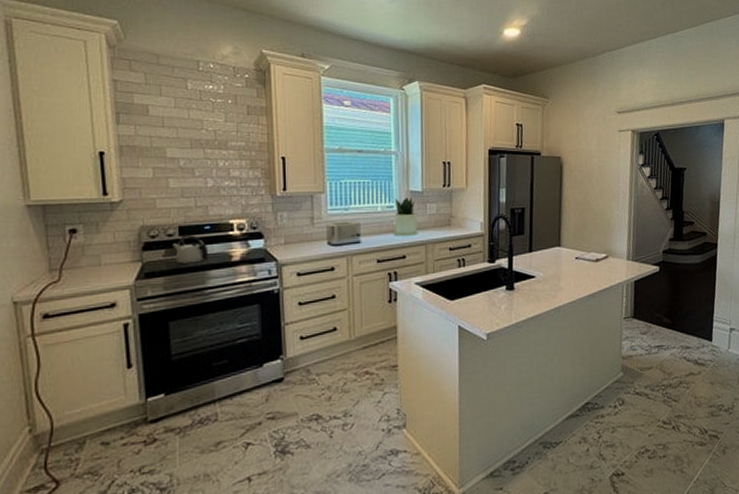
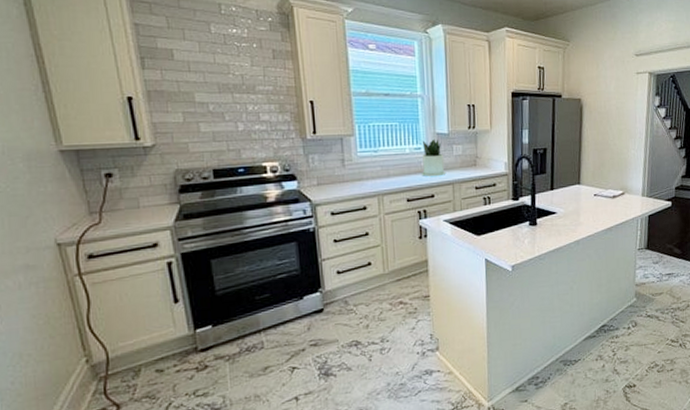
kettle: present [172,234,209,266] -> none [208,176,245,207]
toaster: present [325,221,362,247] -> none [356,162,391,188]

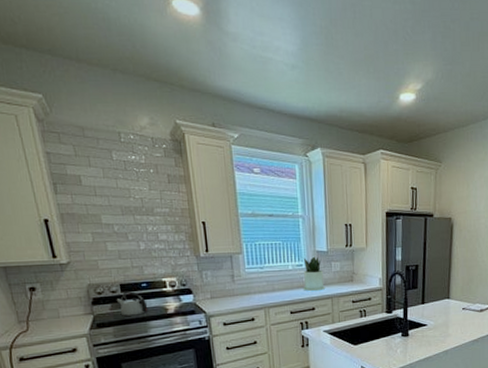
kettle: none [208,176,245,207] -> present [116,290,148,317]

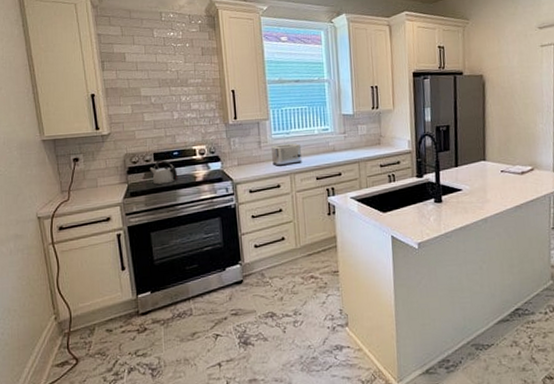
toaster: none [244,278,276,301] -> present [270,143,302,167]
planter: present [302,256,326,292] -> none [328,120,352,157]

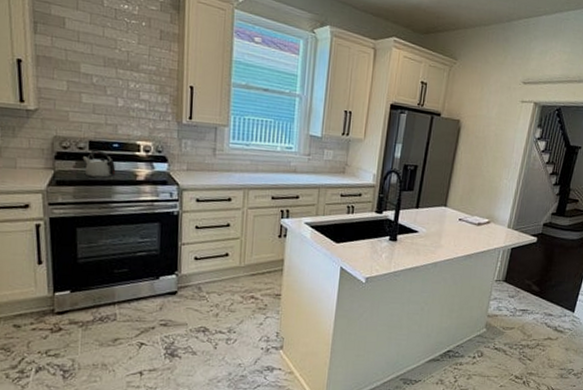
toaster: present [270,143,302,167] -> none [226,155,261,180]

